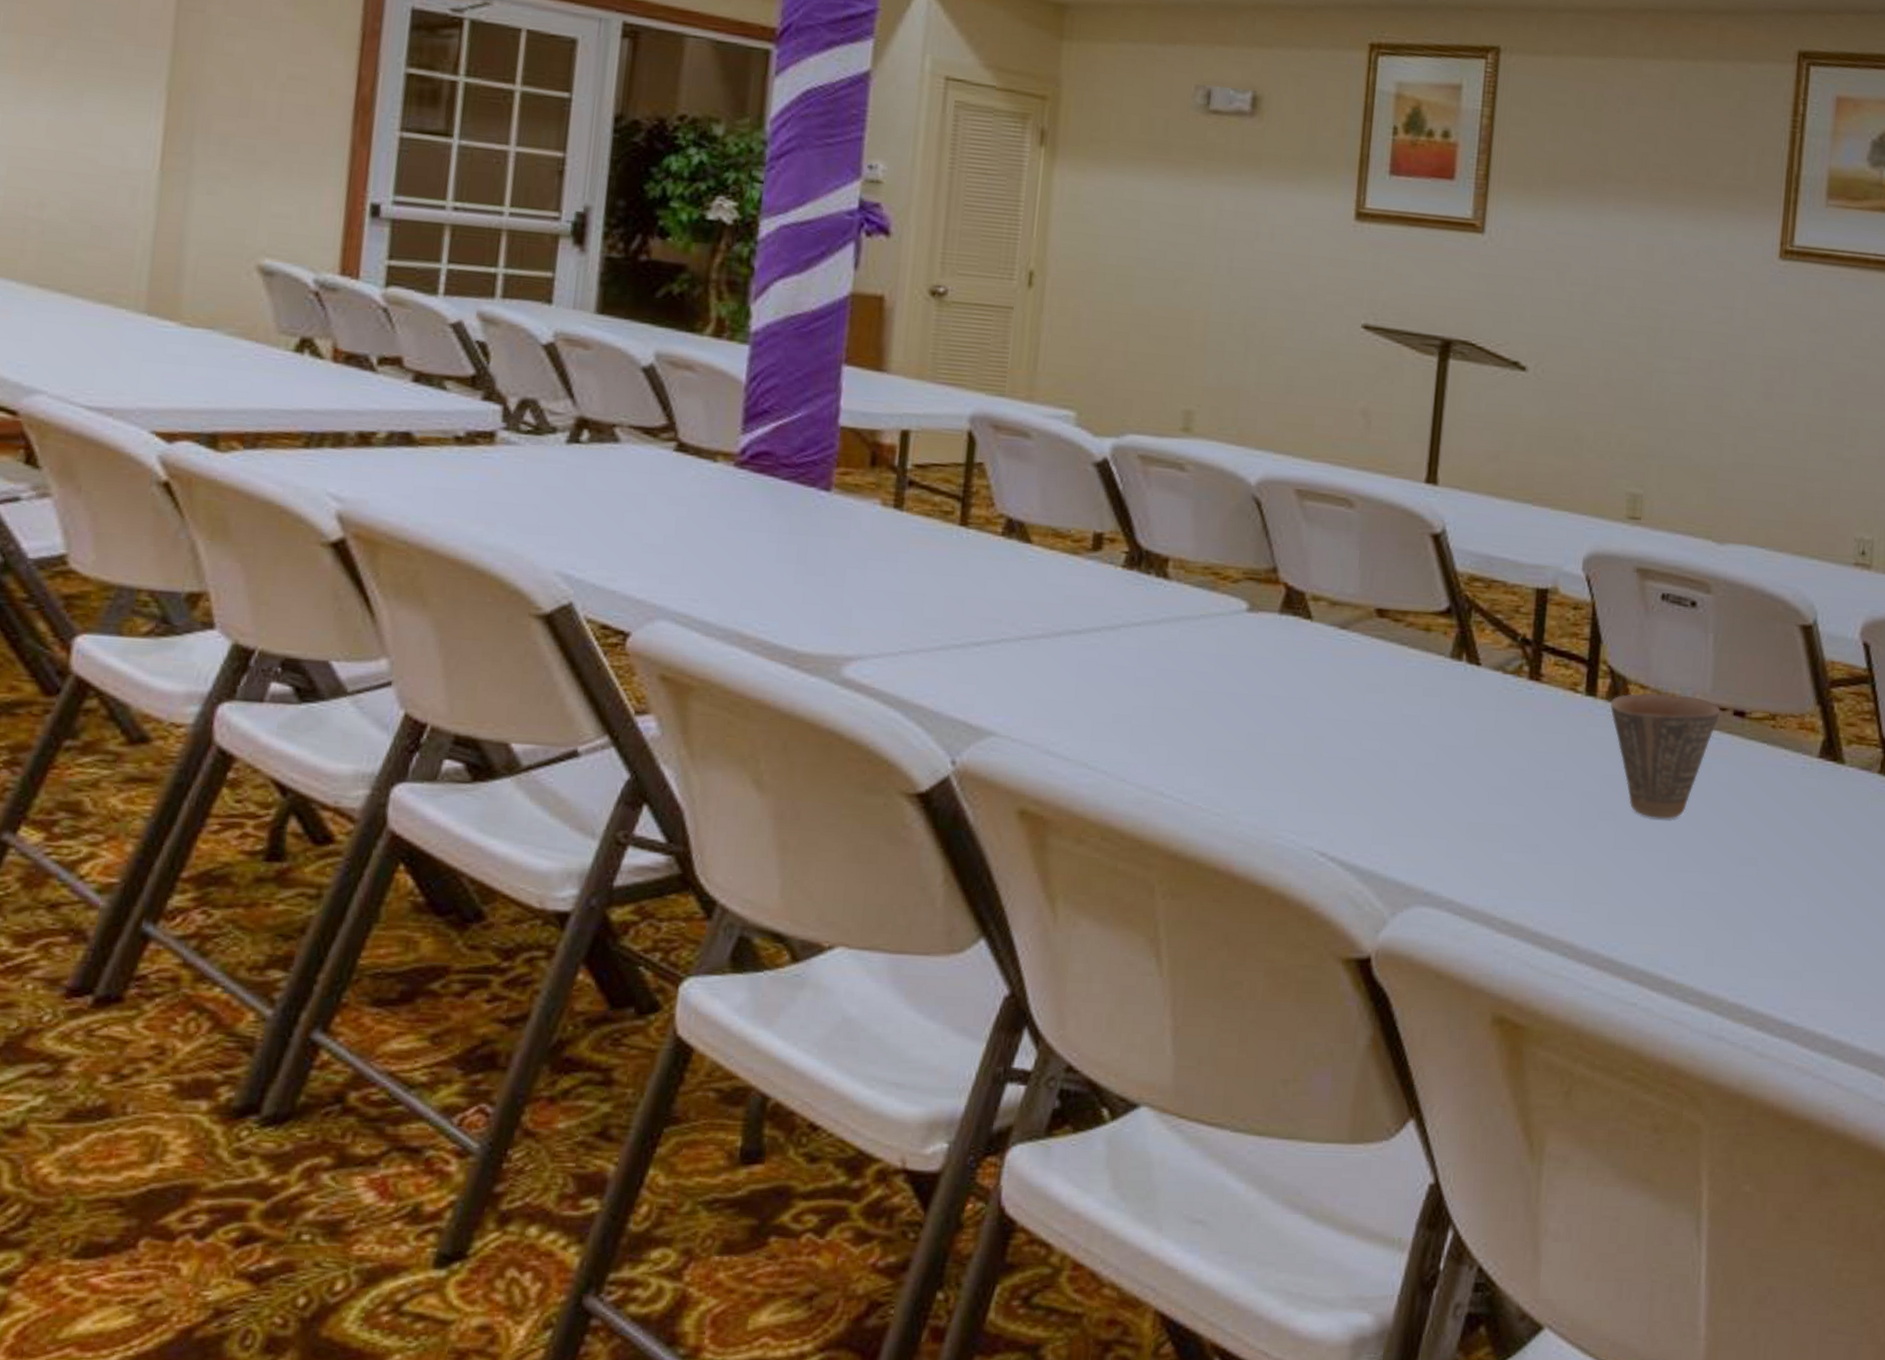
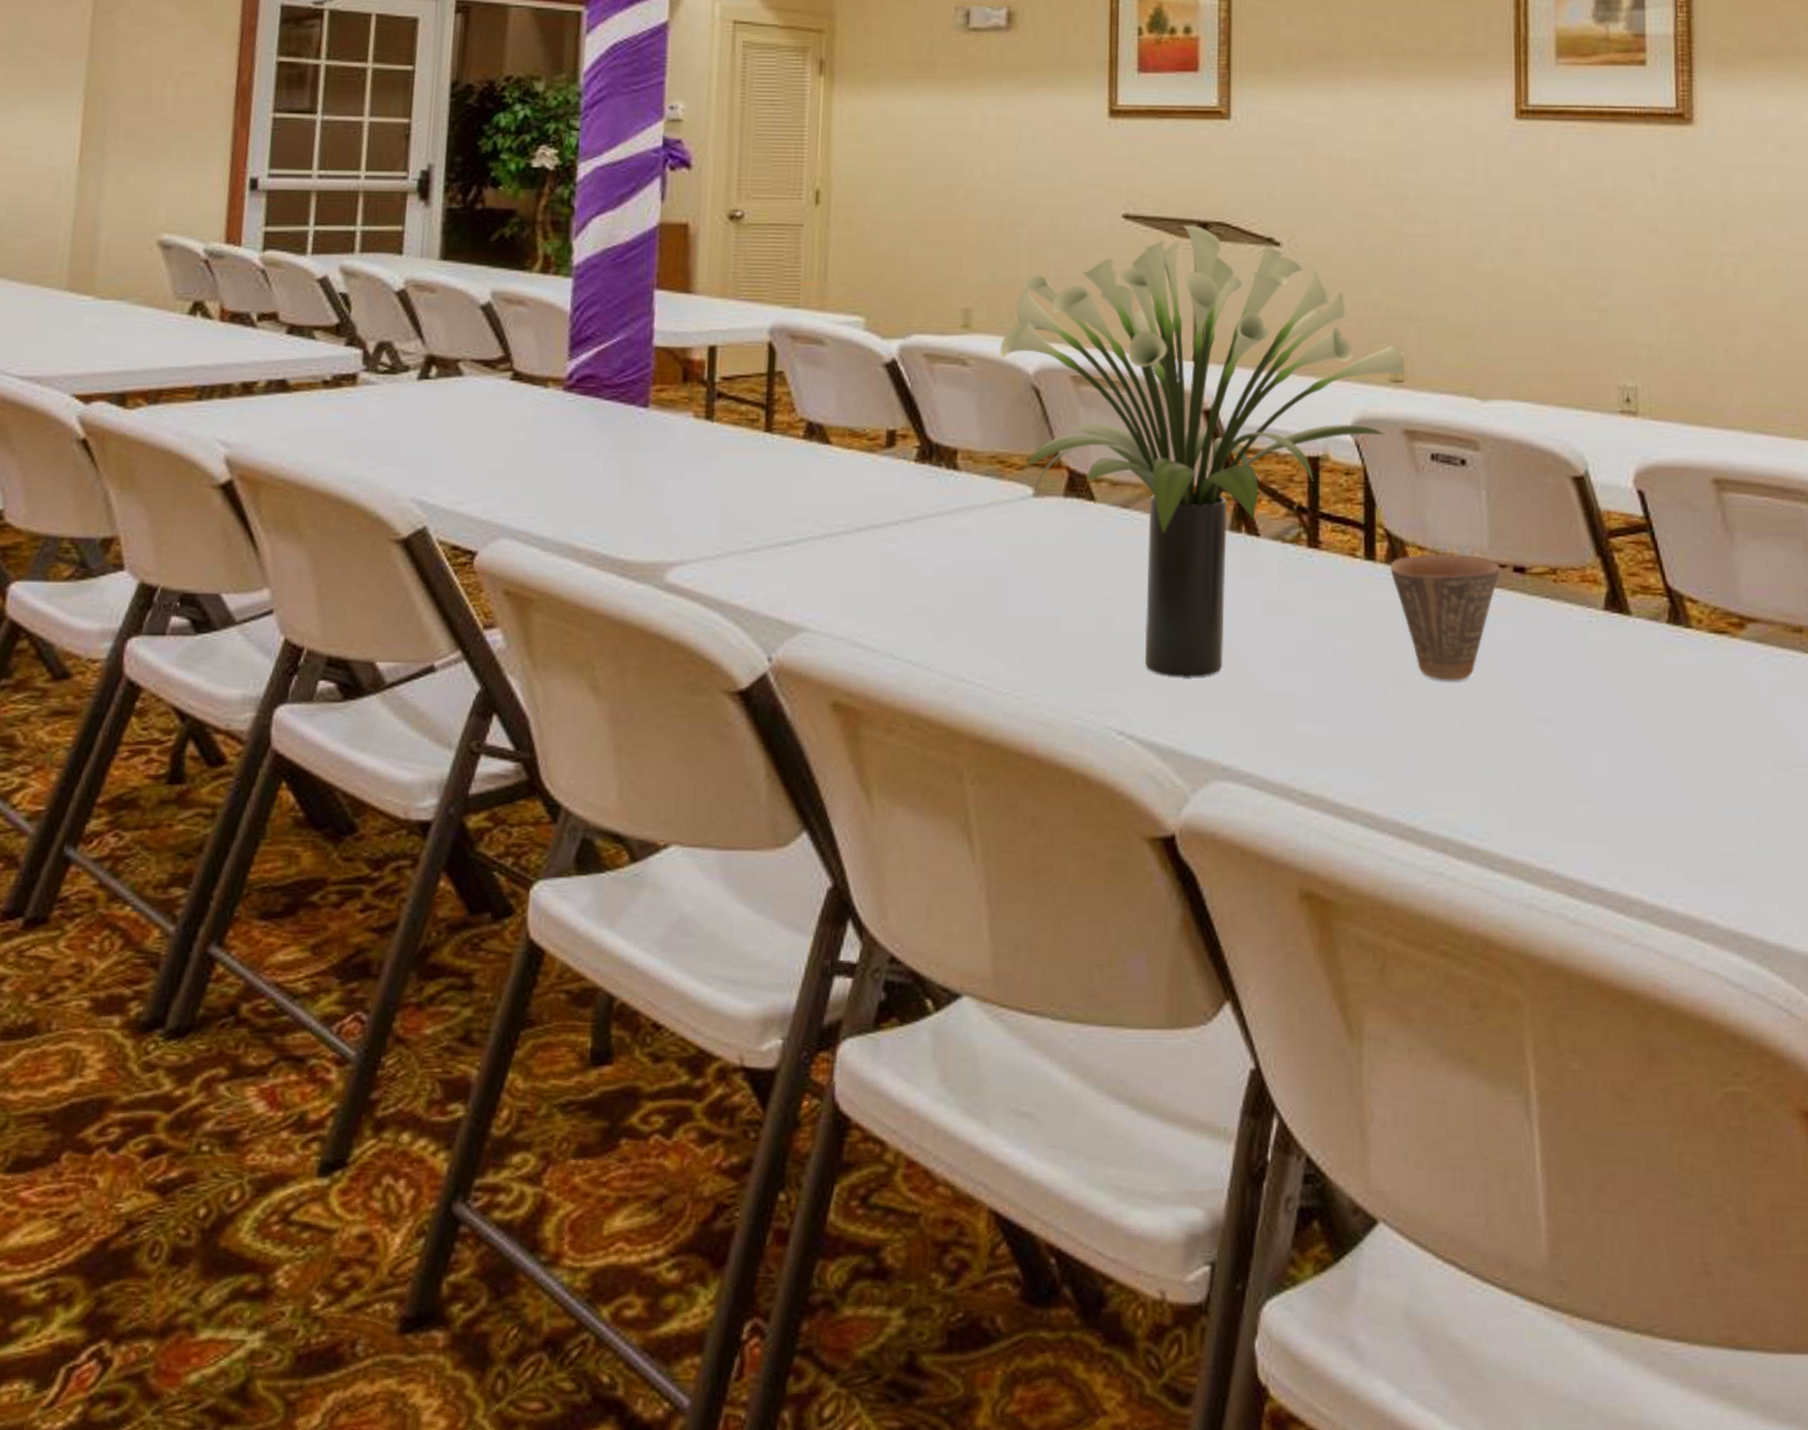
flower arrangement: none [1221,341,1643,803] -> present [1000,225,1405,678]

